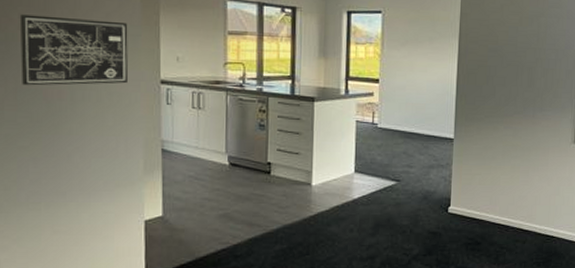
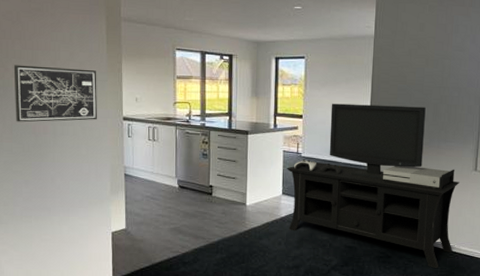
media console: none [360,65,557,256] -> present [286,103,459,269]

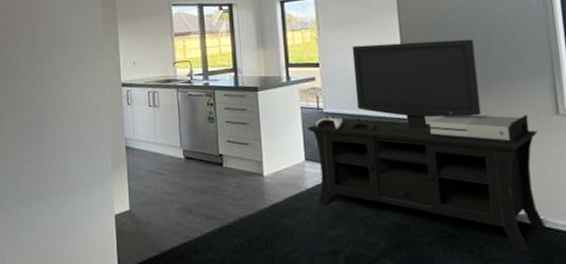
wall art: present [13,65,97,122] -> none [14,36,95,98]

